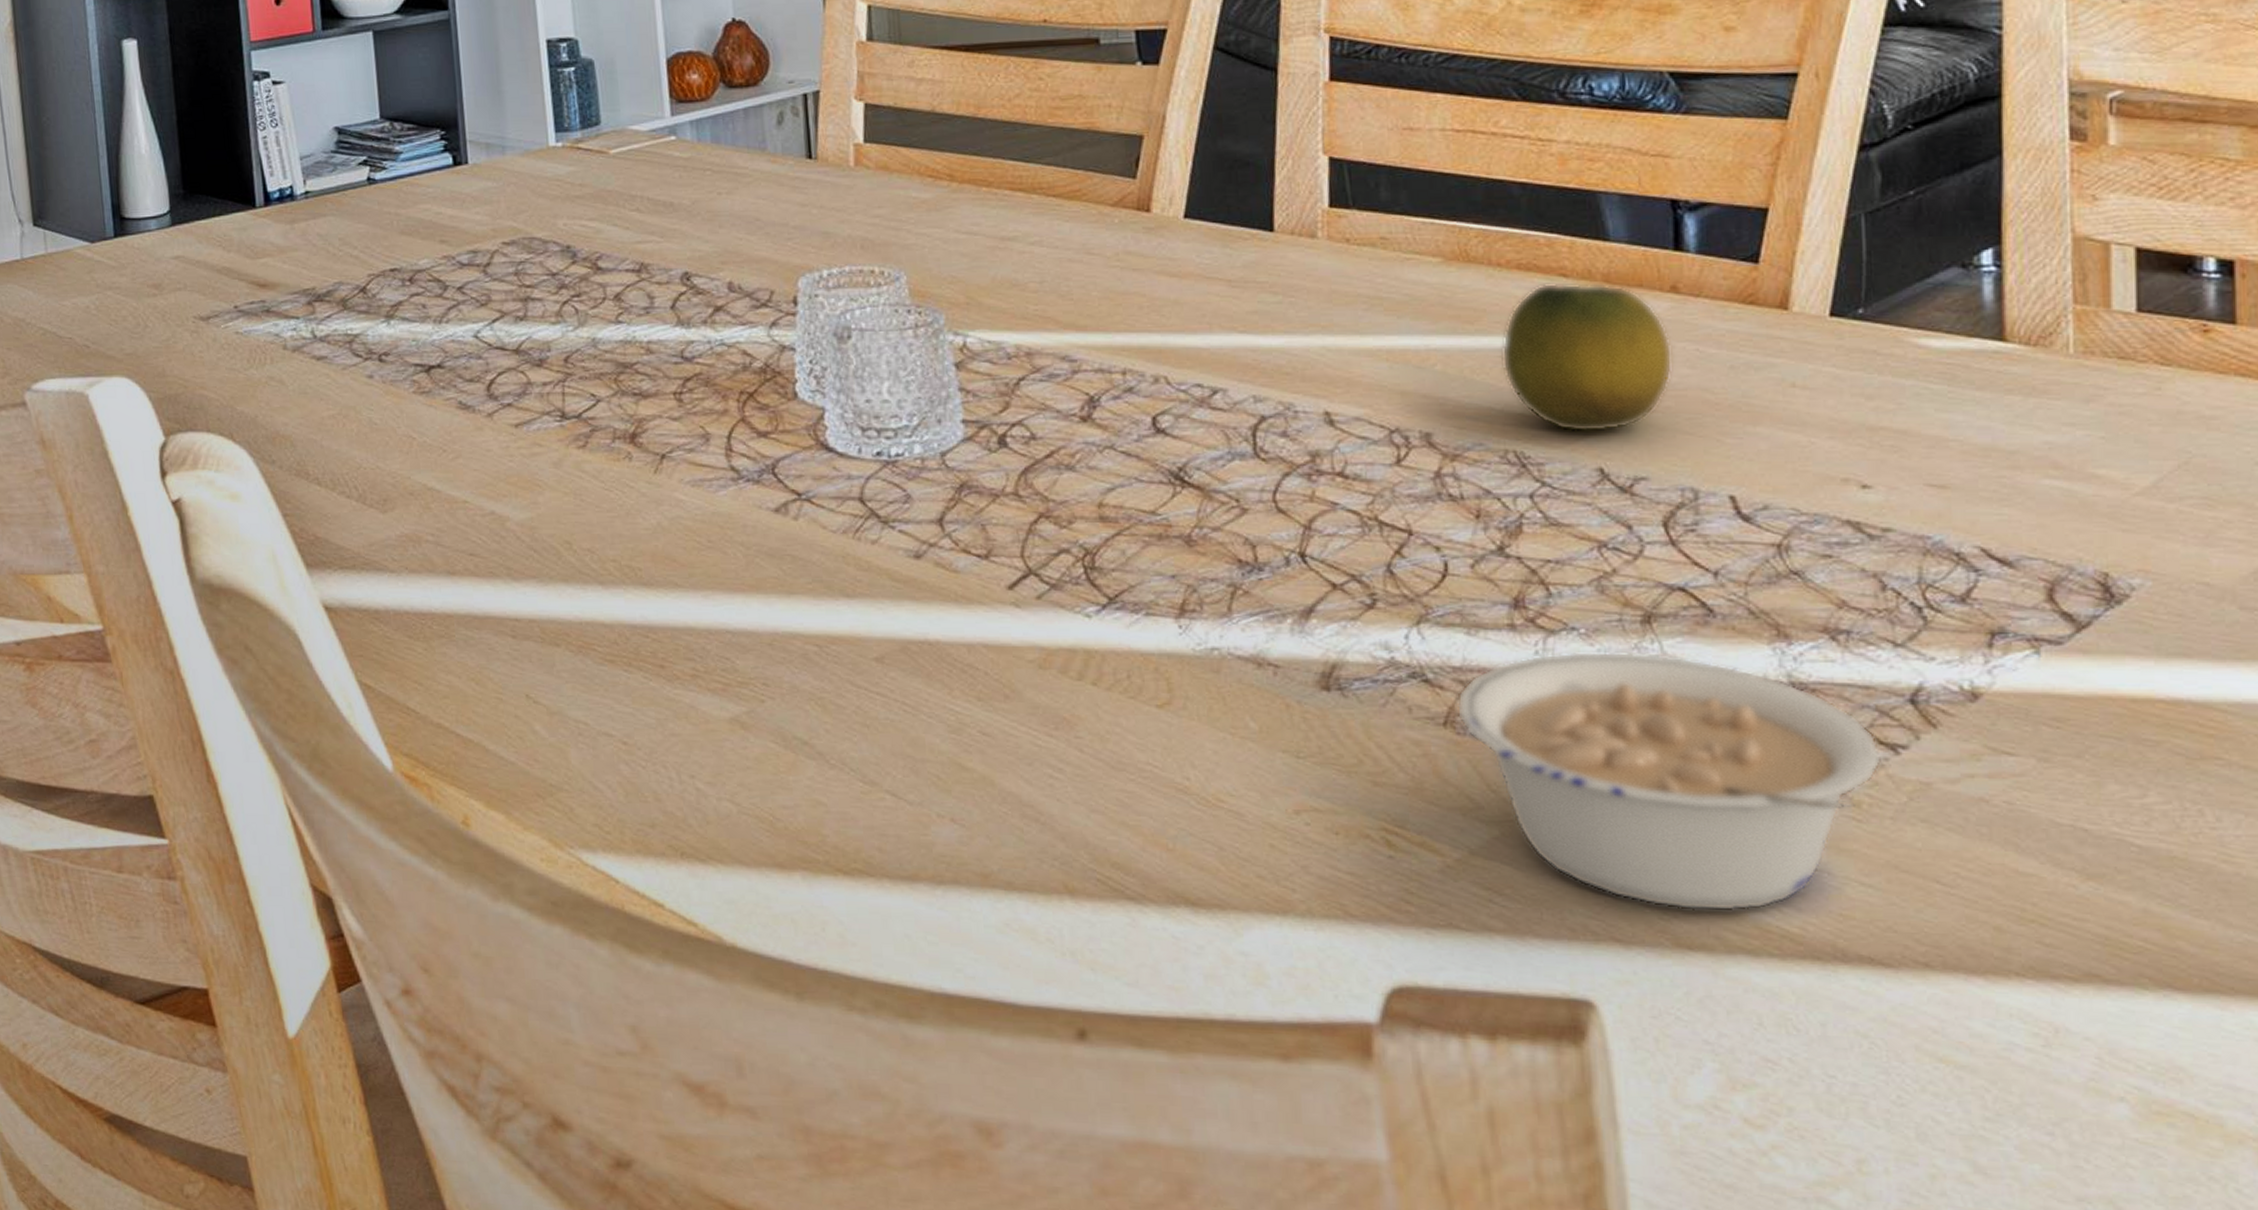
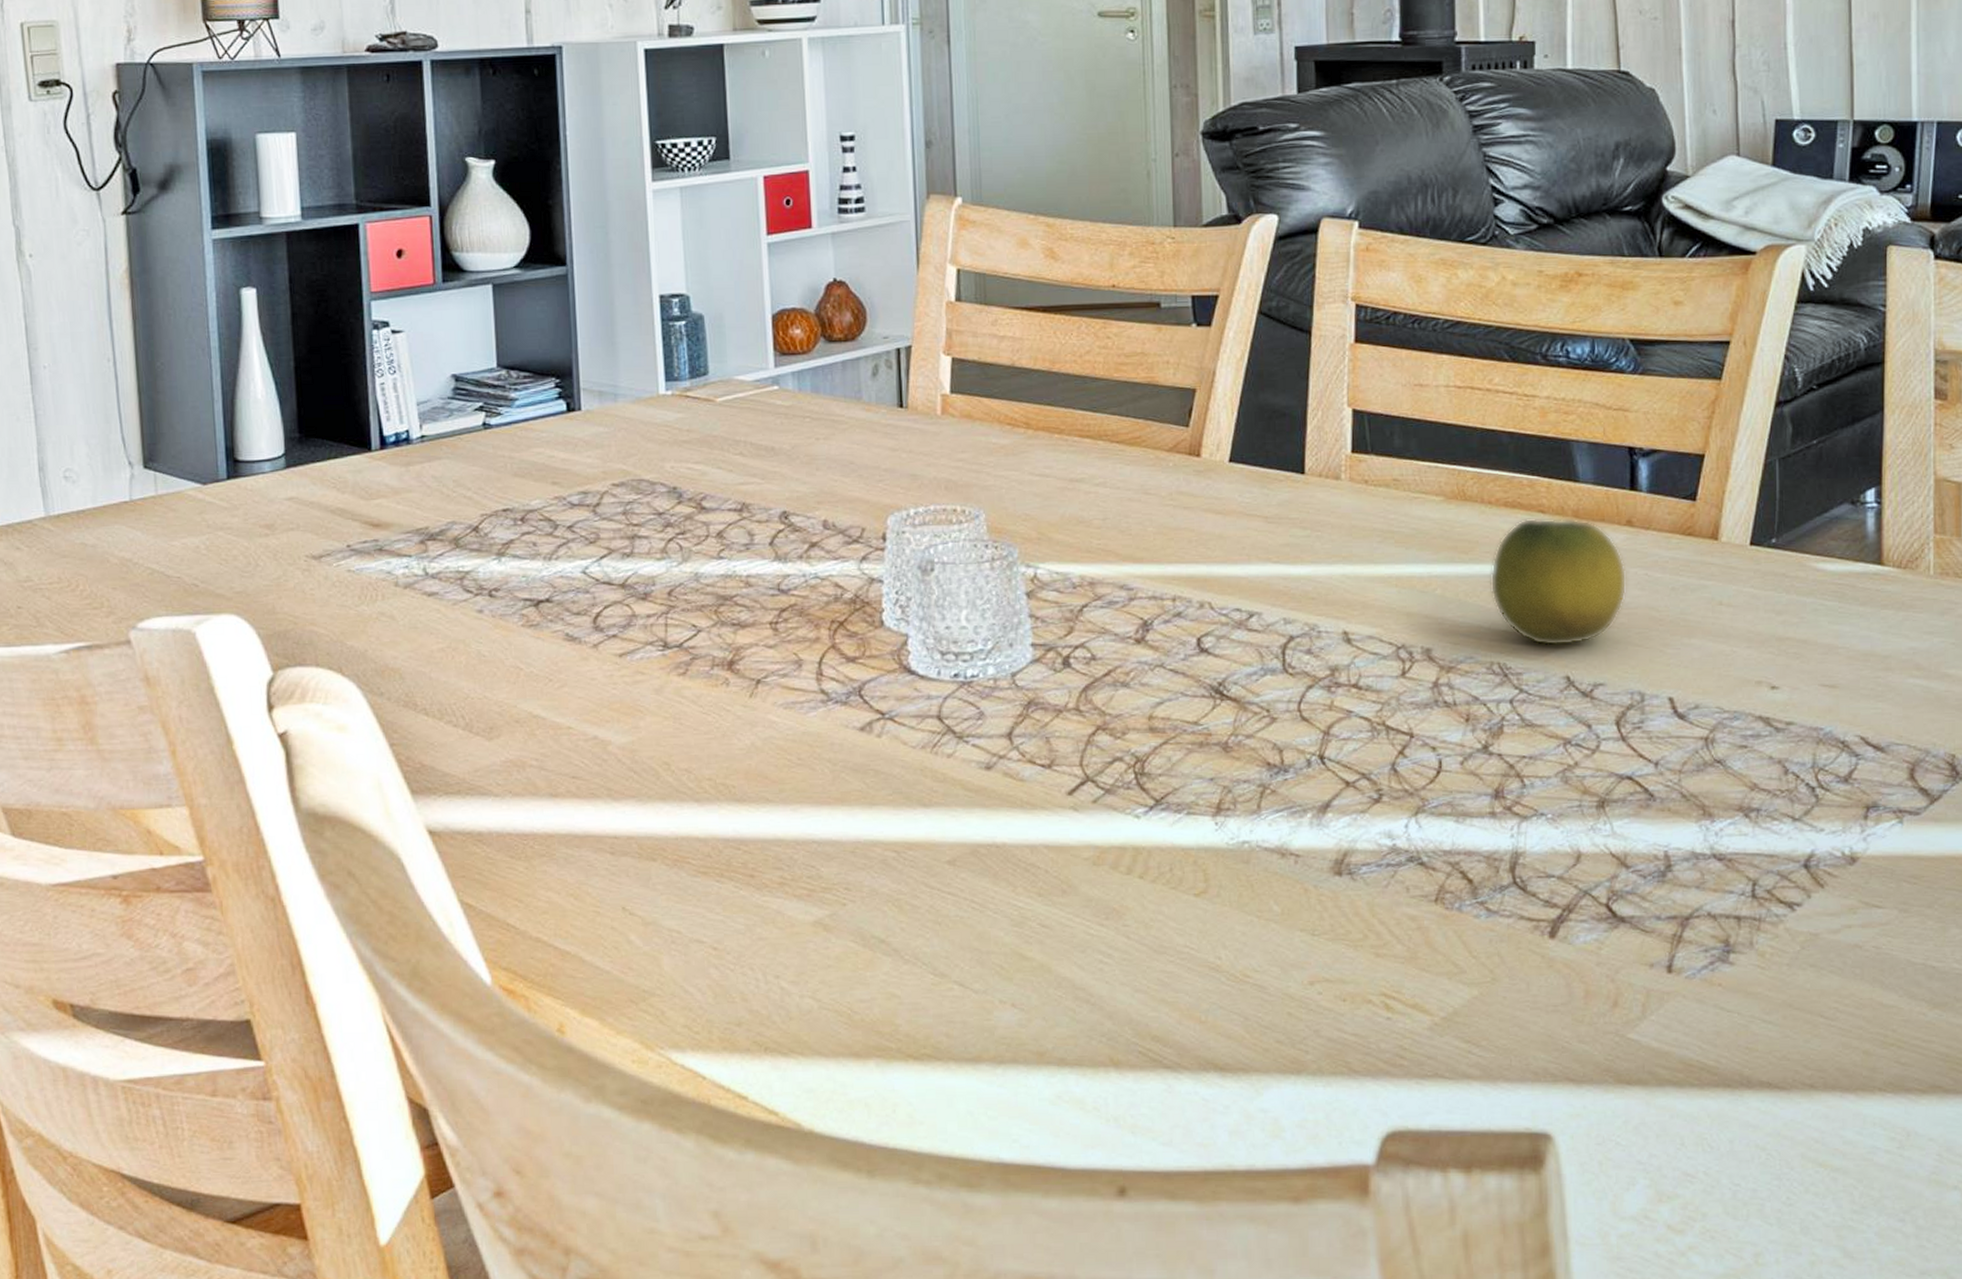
legume: present [1456,651,1883,912] -> none [1445,832,1782,1051]

